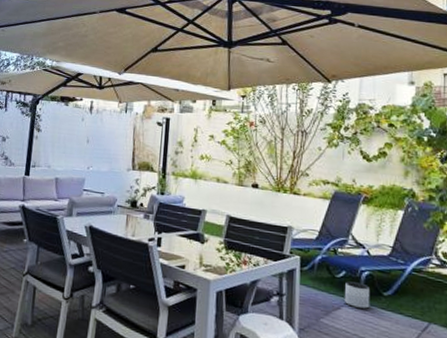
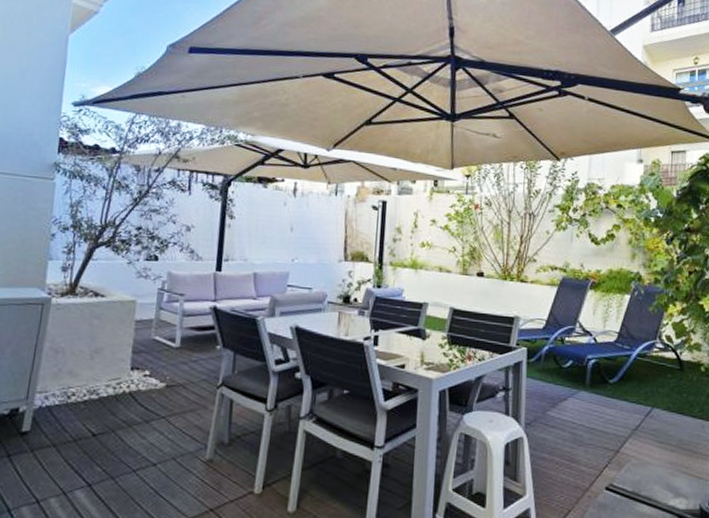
planter: present [345,281,370,310] -> none [571,371,597,399]

